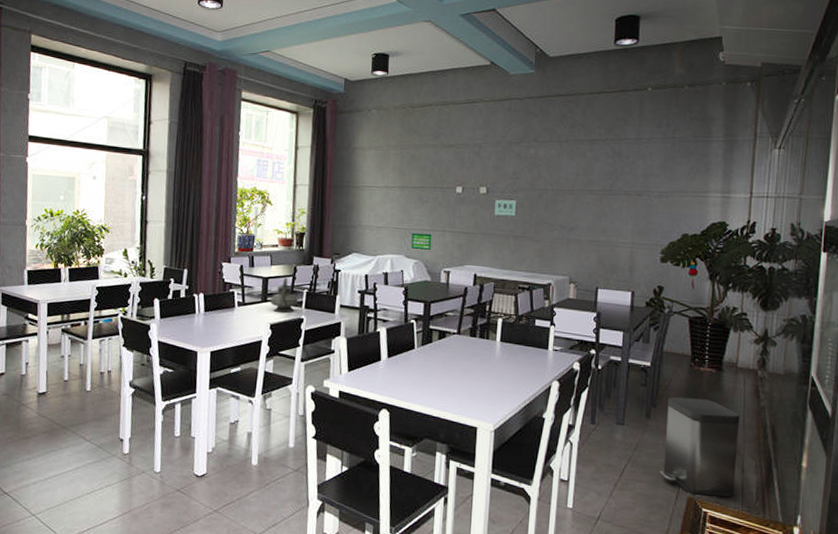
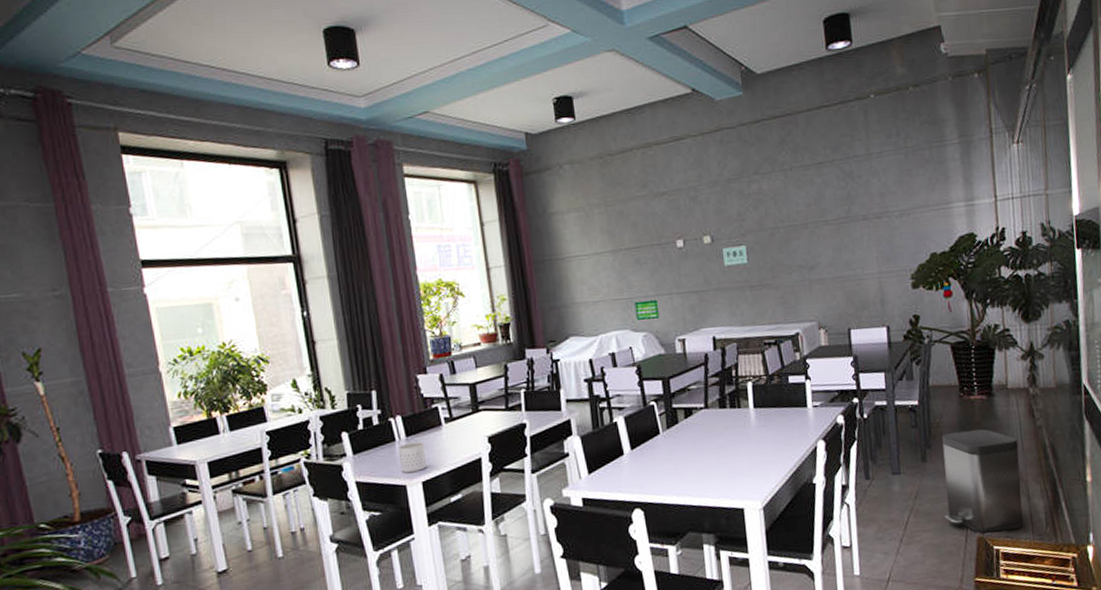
mug: none [195,317,218,342] -> present [397,441,428,473]
teapot: present [270,277,299,313] -> none [482,379,517,421]

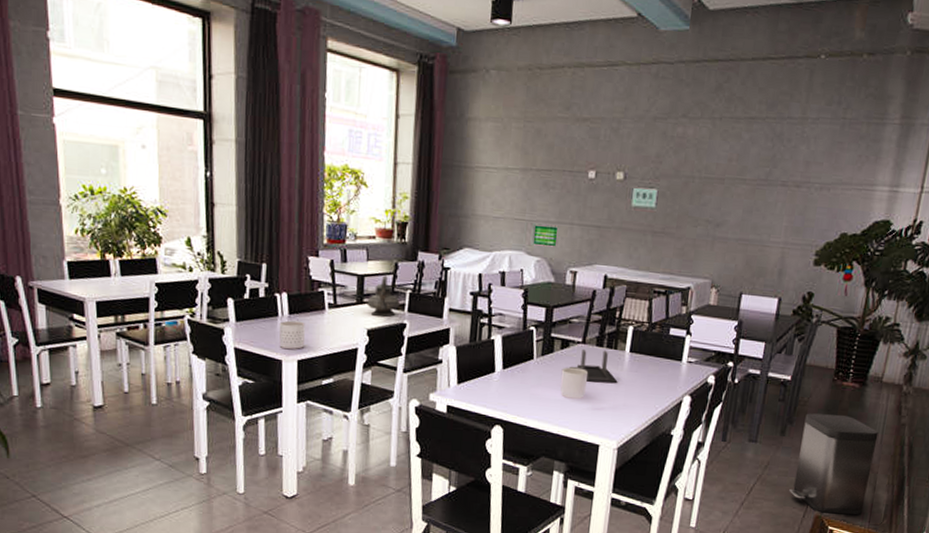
teapot: none [482,379,517,421] -> present [367,275,401,317]
mug: none [690,433,719,467] -> present [560,367,589,399]
napkin holder: none [697,411,749,446] -> present [569,348,618,384]

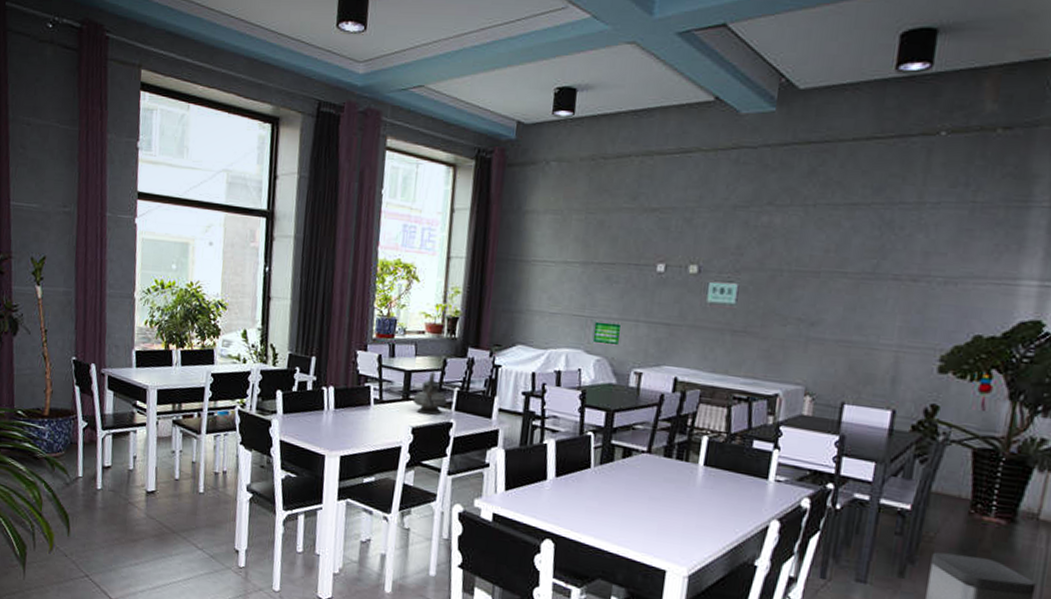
mug: present [279,320,305,350] -> none [323,414,350,445]
mug: present [560,367,589,399] -> none [621,478,655,516]
napkin holder: present [569,348,618,384] -> none [632,459,689,501]

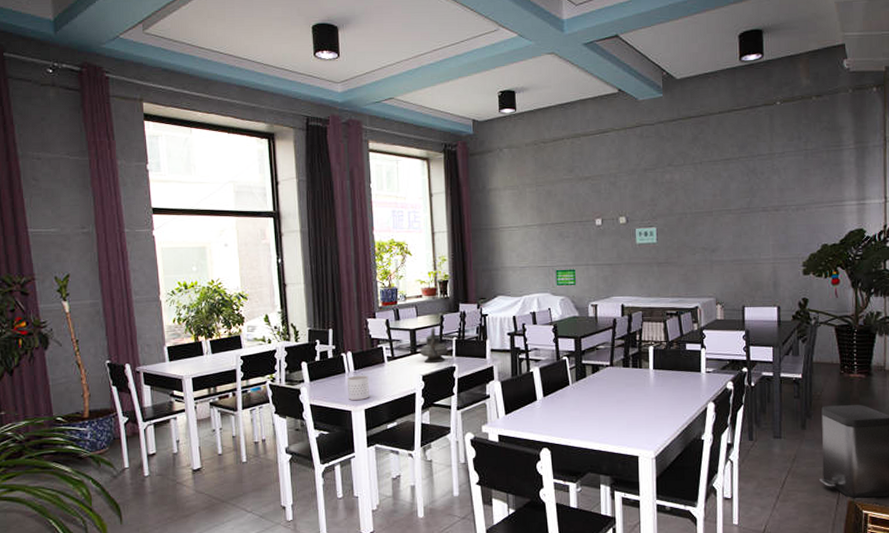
mug: none [323,414,350,445] -> present [346,375,370,401]

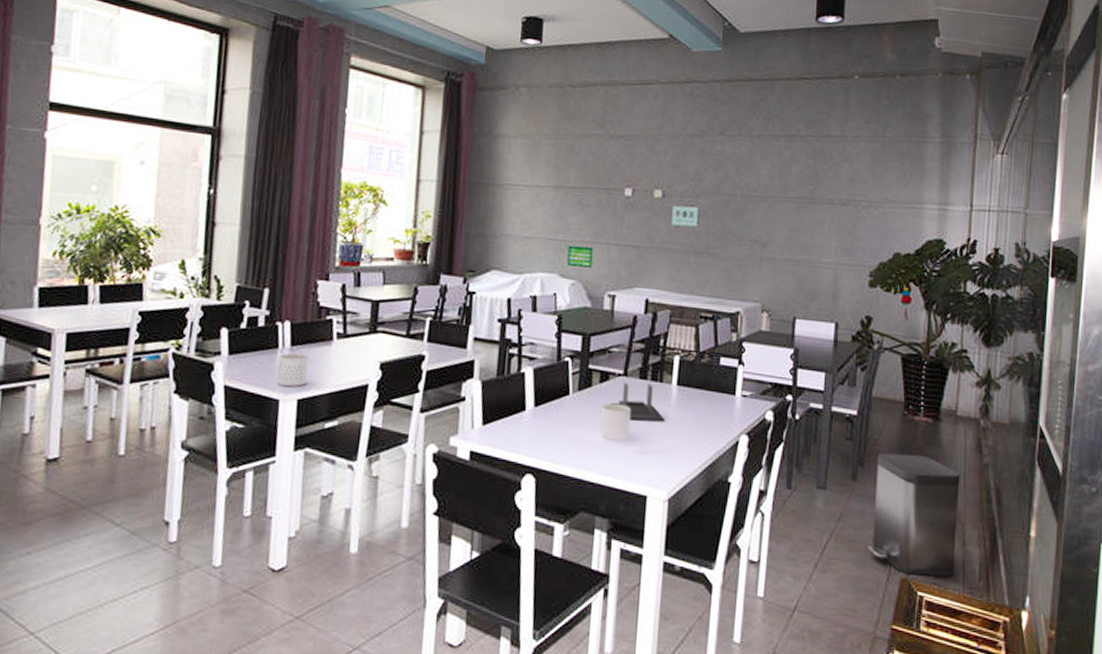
teapot: present [420,327,449,363] -> none [381,301,420,348]
mug: none [595,388,620,417] -> present [600,403,632,441]
napkin holder: none [602,370,647,400] -> present [610,381,665,422]

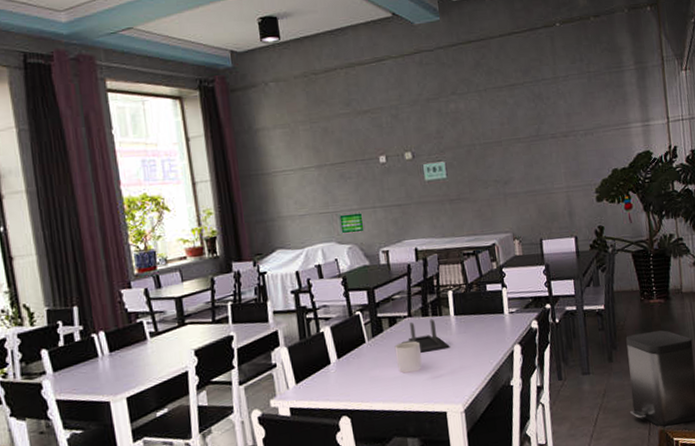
mug: present [277,353,309,387] -> none [100,356,132,389]

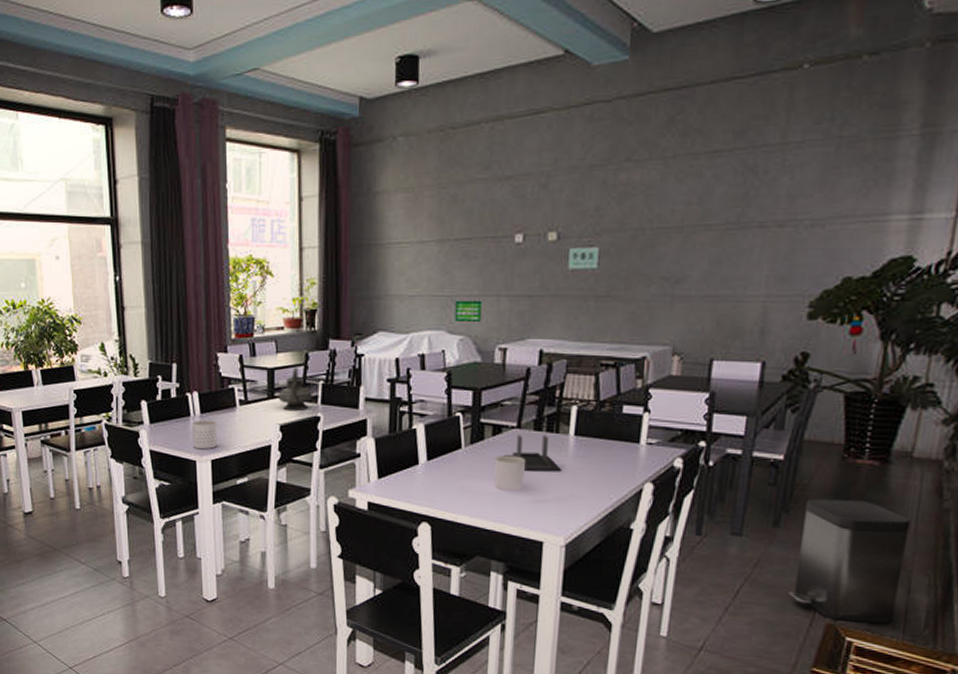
mug: none [100,356,132,389] -> present [191,419,218,450]
teapot: none [189,292,224,335] -> present [278,367,313,410]

